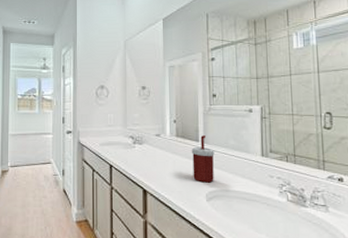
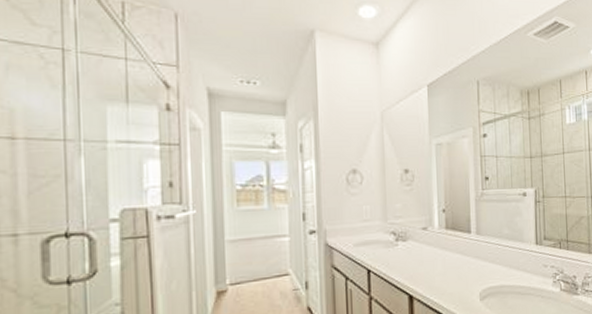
soap dispenser: present [191,135,215,183] -> none [463,225,488,280]

